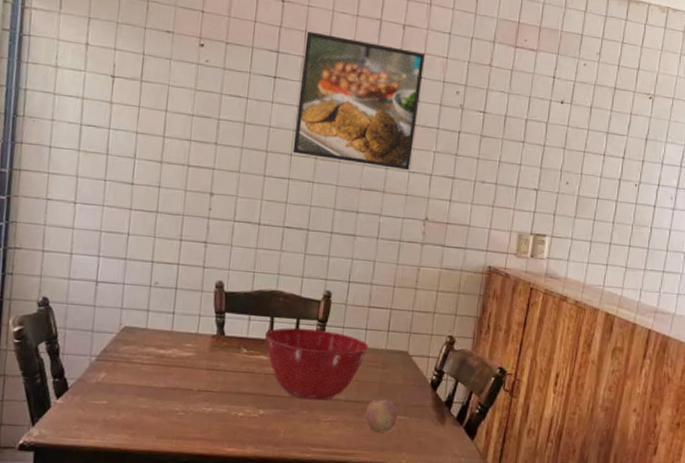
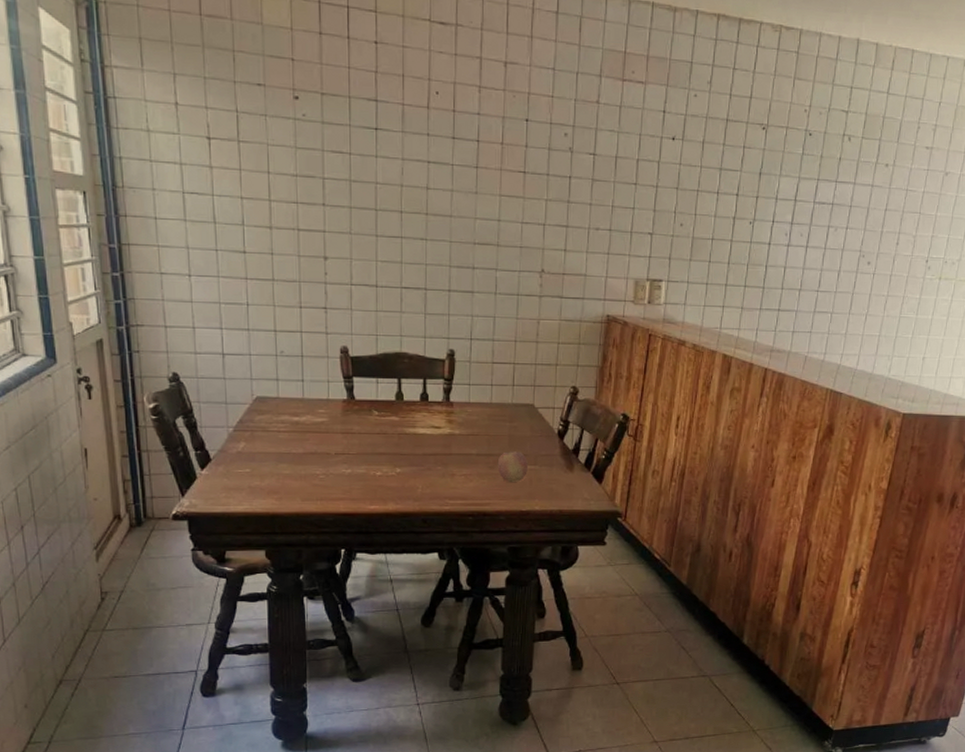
mixing bowl: present [265,327,370,401] -> none [394,387,496,456]
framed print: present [292,31,425,170] -> none [402,76,529,221]

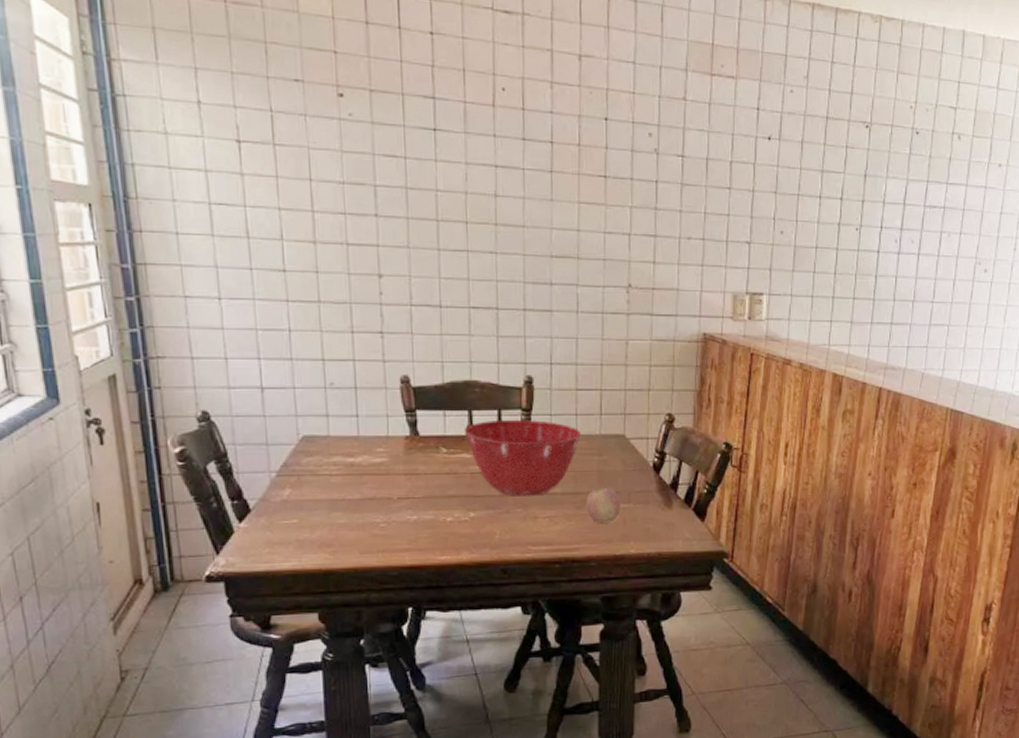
mixing bowl: none [394,387,496,456] -> present [465,419,582,496]

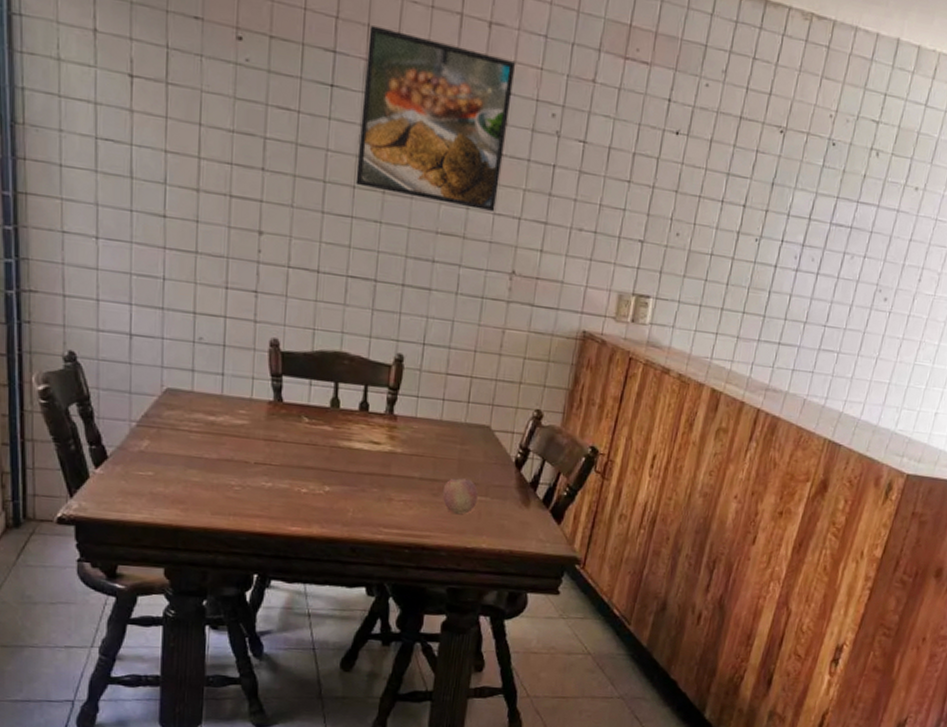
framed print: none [465,70,608,230] -> present [355,25,515,211]
mixing bowl: present [465,419,582,496] -> none [329,395,447,478]

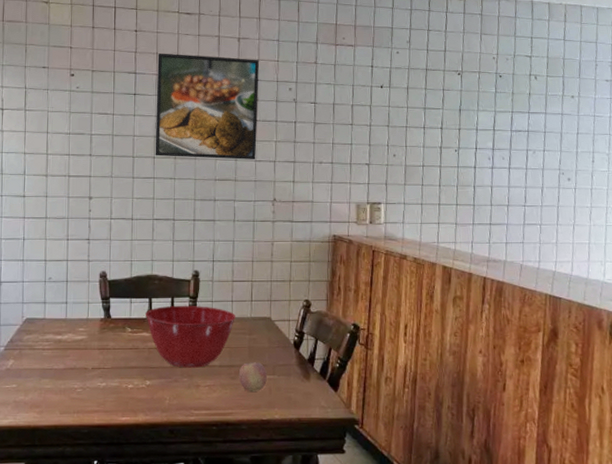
mixing bowl: none [329,395,447,478] -> present [146,305,236,368]

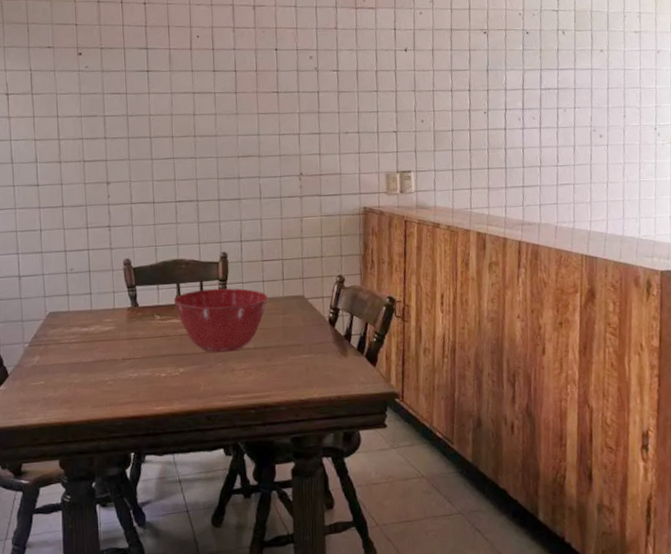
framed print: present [155,53,259,160] -> none [169,25,279,136]
fruit: present [238,362,267,393] -> none [274,342,304,373]

